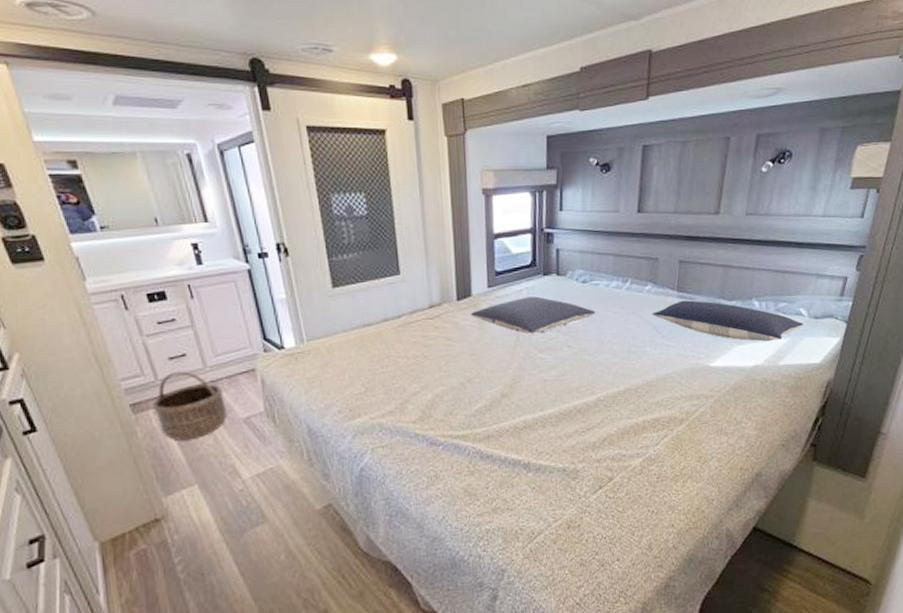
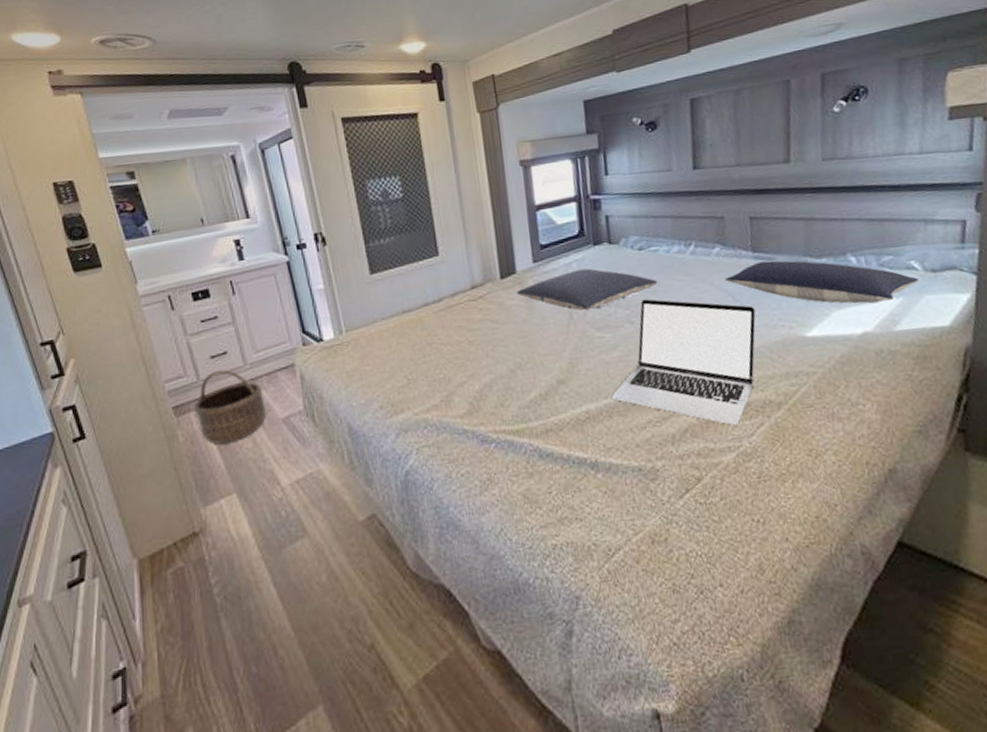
laptop: none [547,327,674,436] -> present [612,299,757,425]

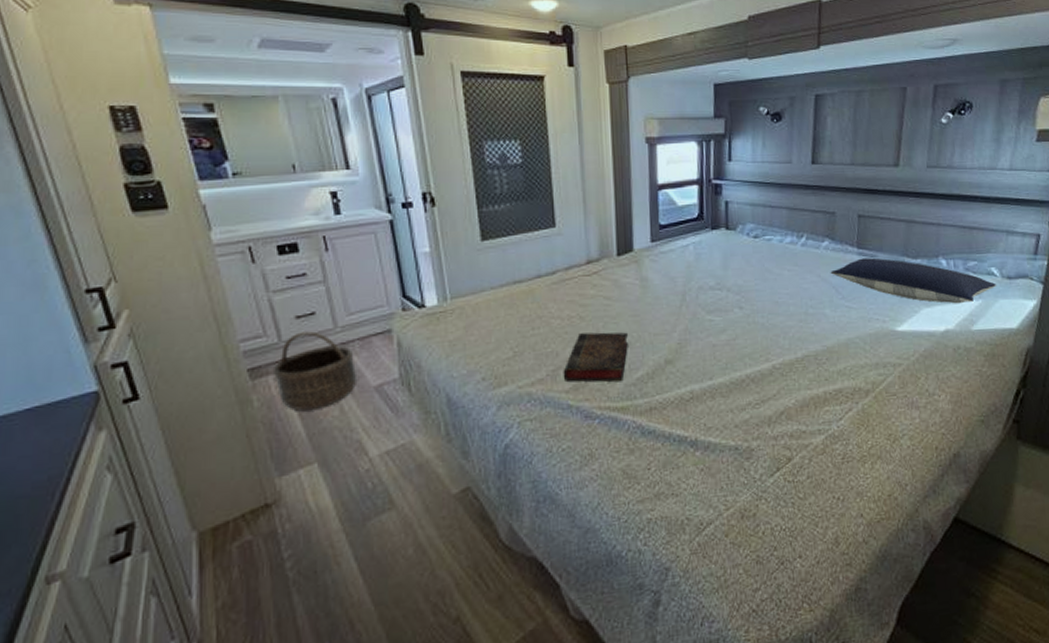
book: none [456,354,519,407] -> present [563,332,628,382]
pillow: present [516,268,658,311] -> none [632,252,769,294]
laptop: present [612,299,757,425] -> none [716,286,856,410]

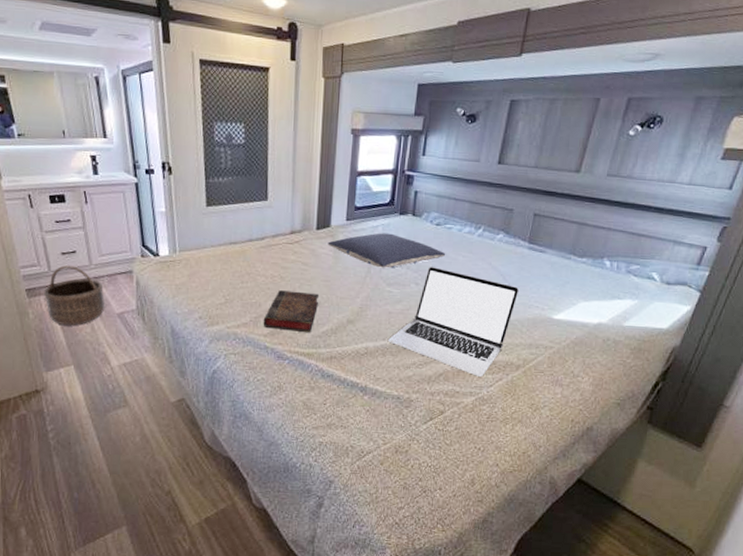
pillow: none [632,252,769,294] -> present [327,233,446,269]
laptop: none [716,286,856,410] -> present [388,267,520,377]
pillow: present [830,257,996,304] -> none [500,252,654,302]

